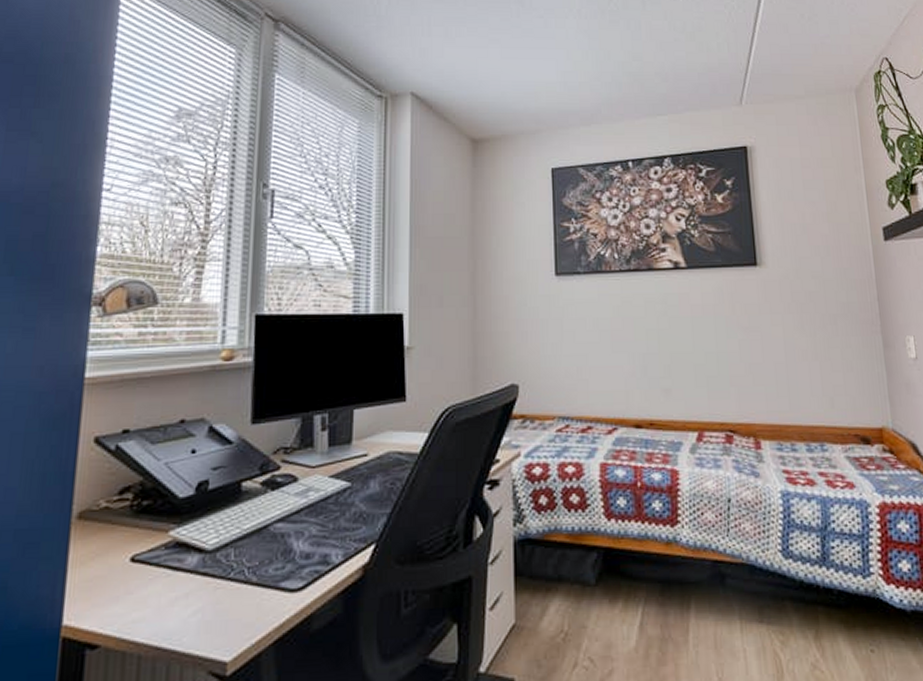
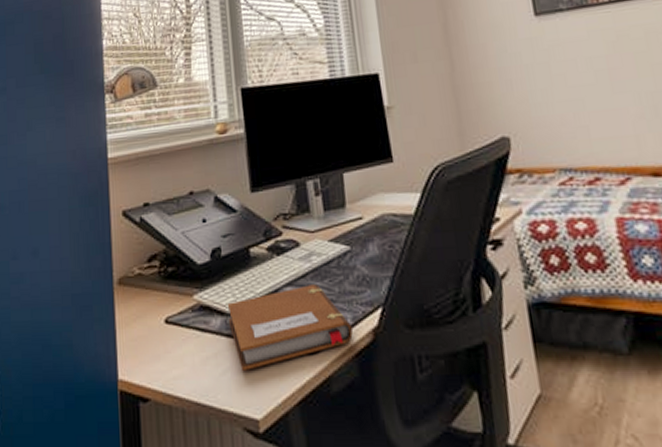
notebook: none [206,520,342,611] -> present [227,284,353,370]

